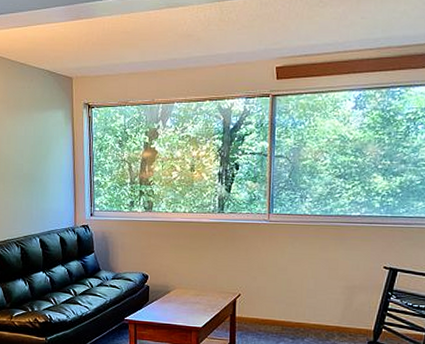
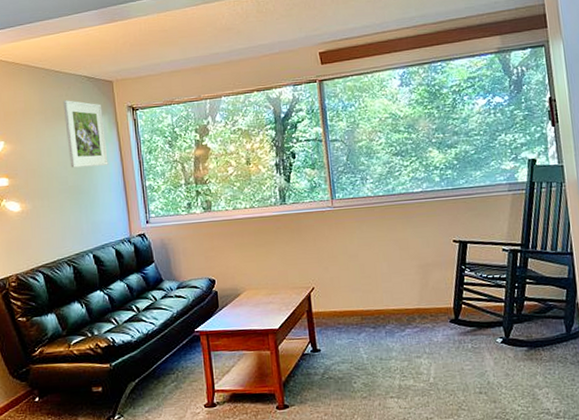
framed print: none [24,92,62,157] -> present [62,100,109,168]

